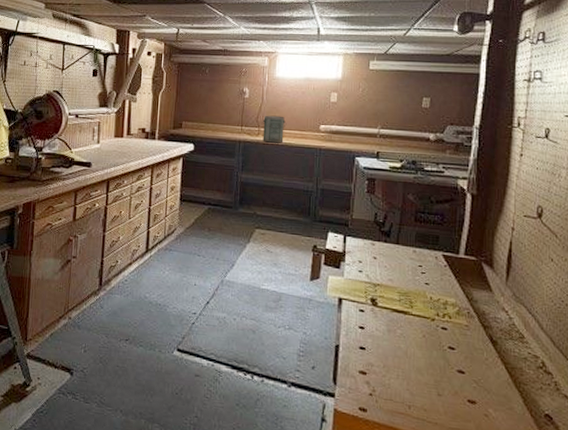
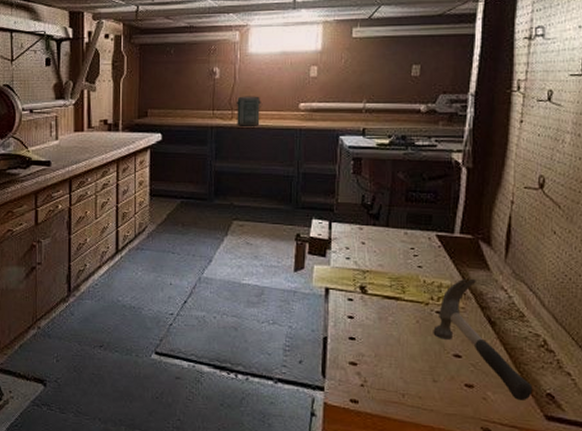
claw hammer: none [438,297,532,420] -> present [433,278,533,400]

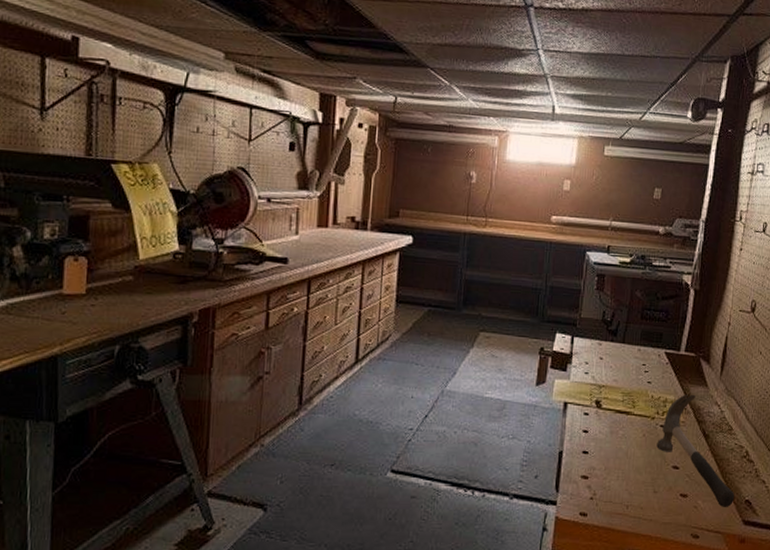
paint can: present [235,96,263,126] -> none [490,203,517,236]

